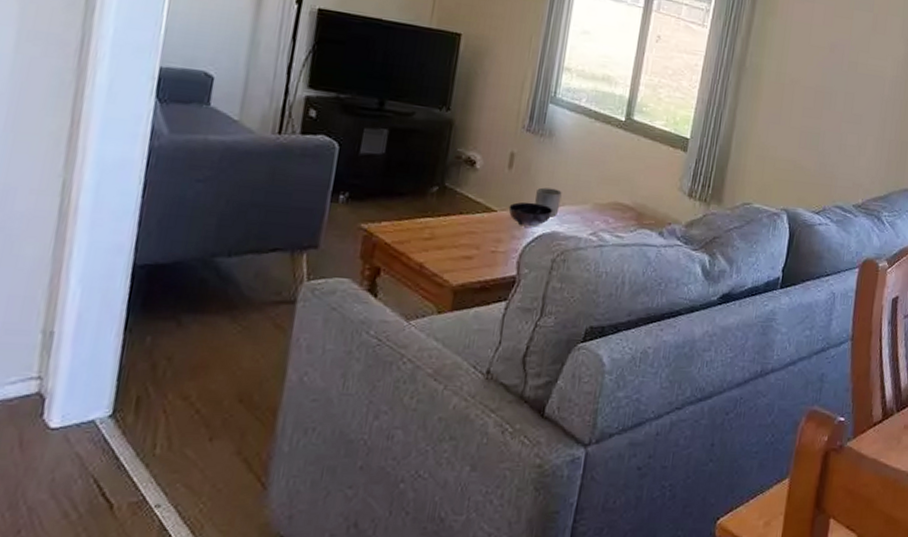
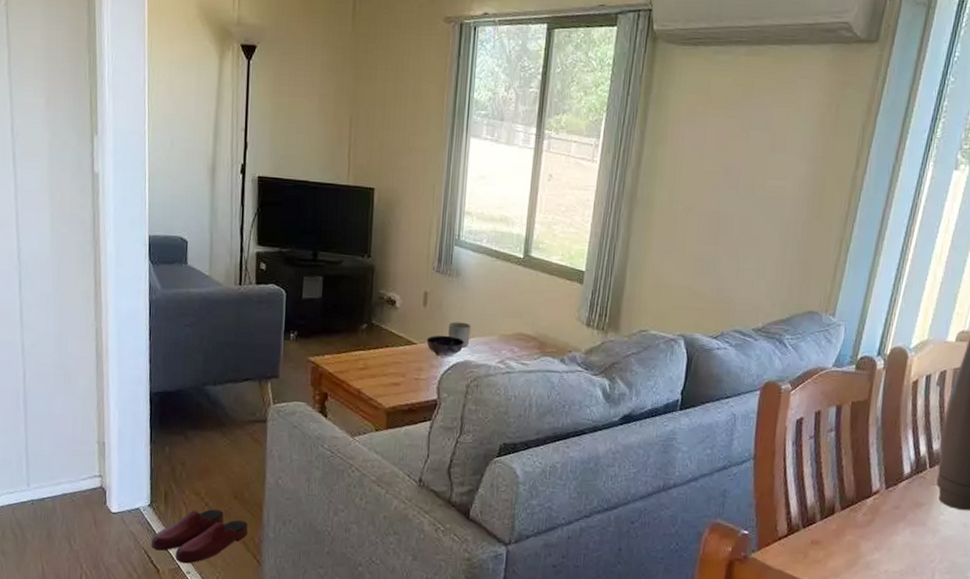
slippers: none [105,418,254,494] -> present [151,509,248,564]

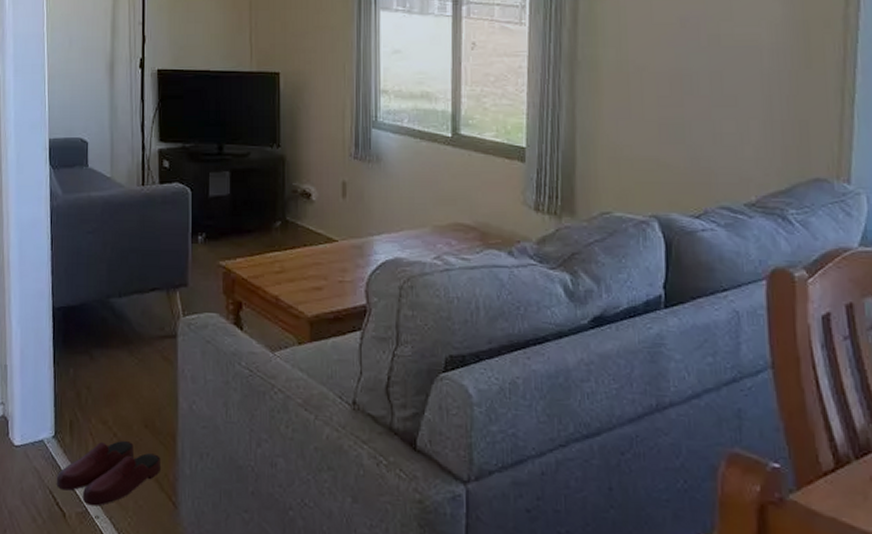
bowl: present [426,335,465,357] -> none [349,229,393,255]
mug: present [448,322,471,348] -> none [373,214,399,243]

